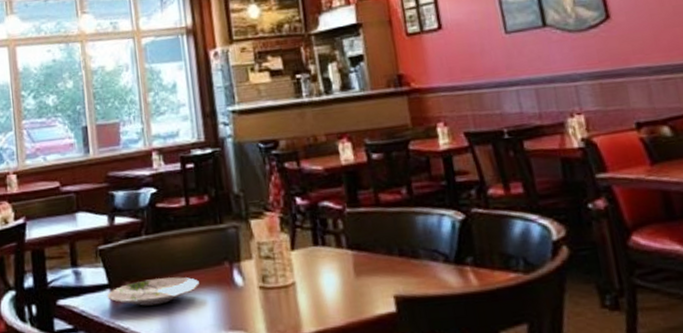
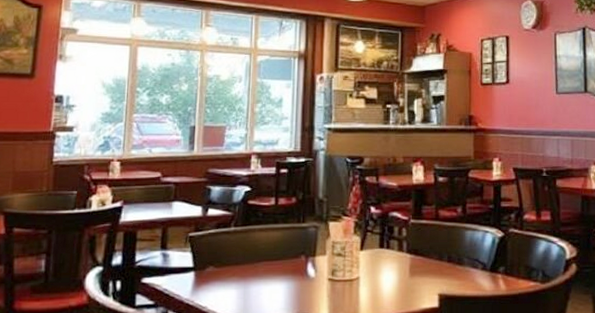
plate: present [107,277,199,307] -> none [191,265,276,290]

